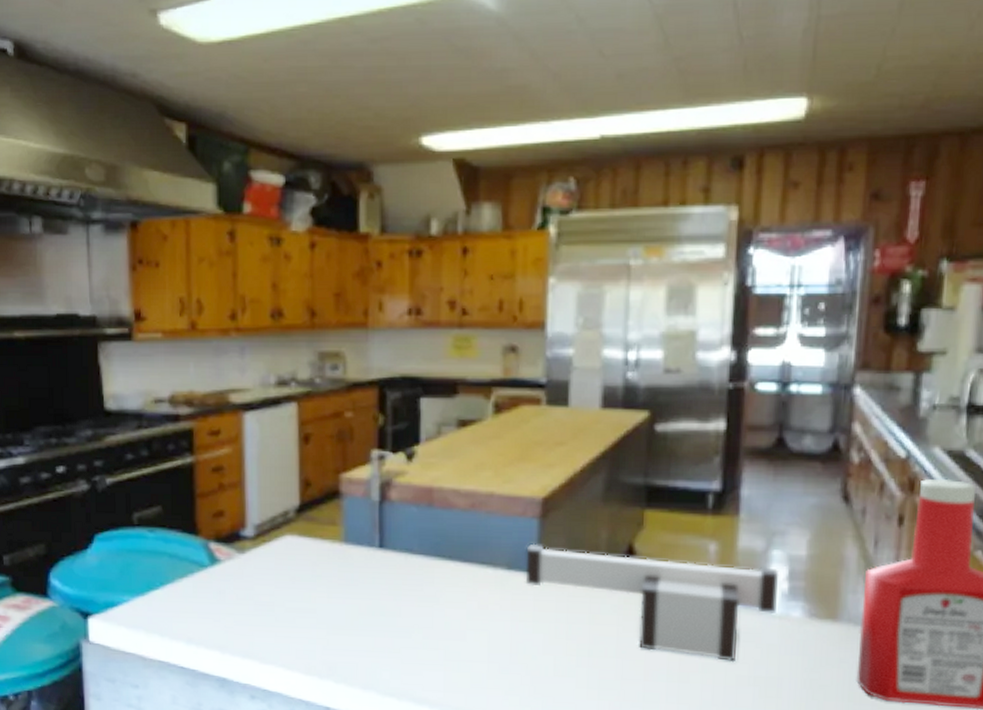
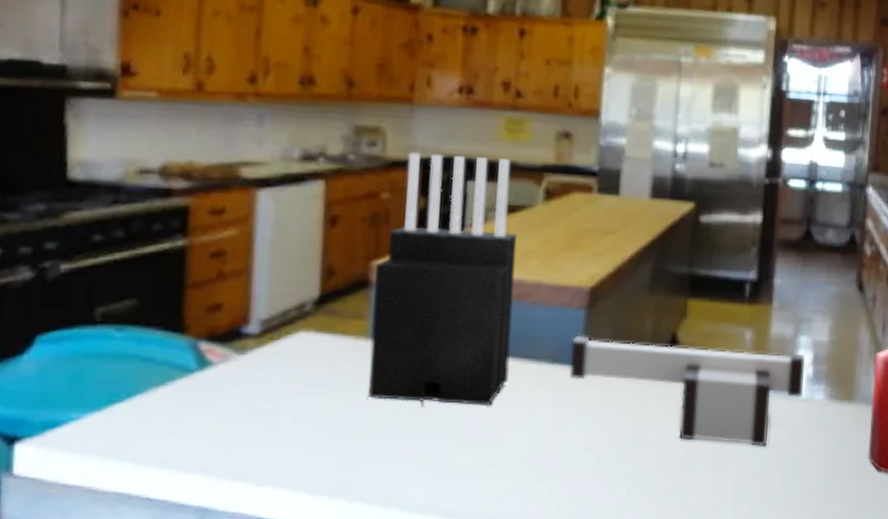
knife block: none [343,373,470,607] -> present [368,152,518,407]

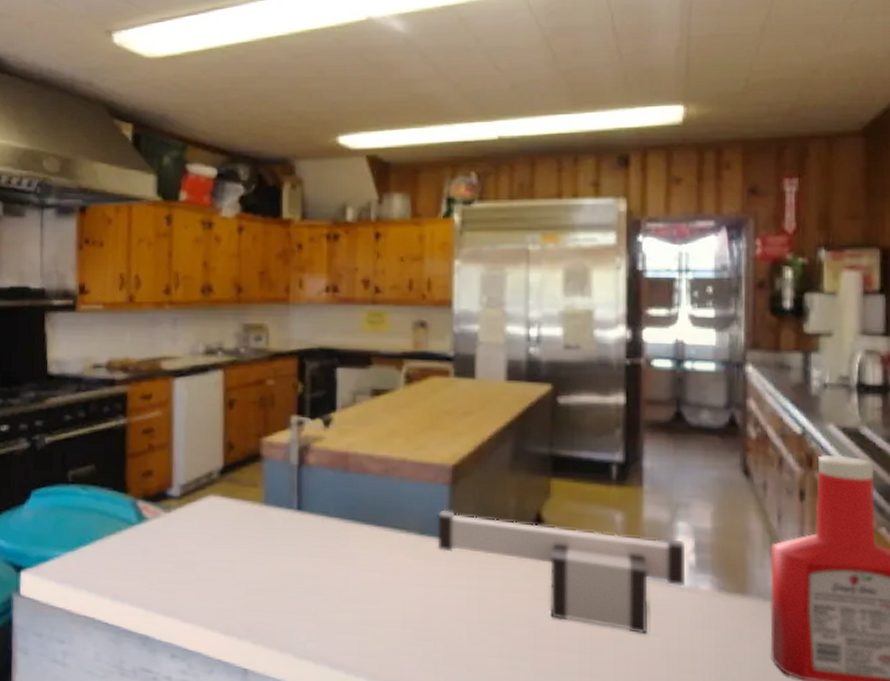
knife block: present [368,152,518,407] -> none [264,344,383,571]

